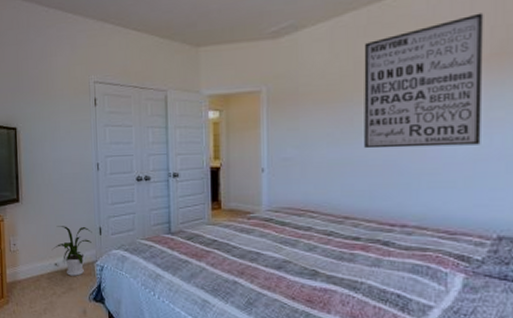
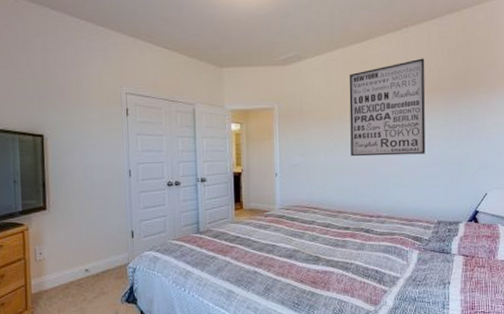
house plant: present [51,226,92,276] -> none [82,231,124,280]

